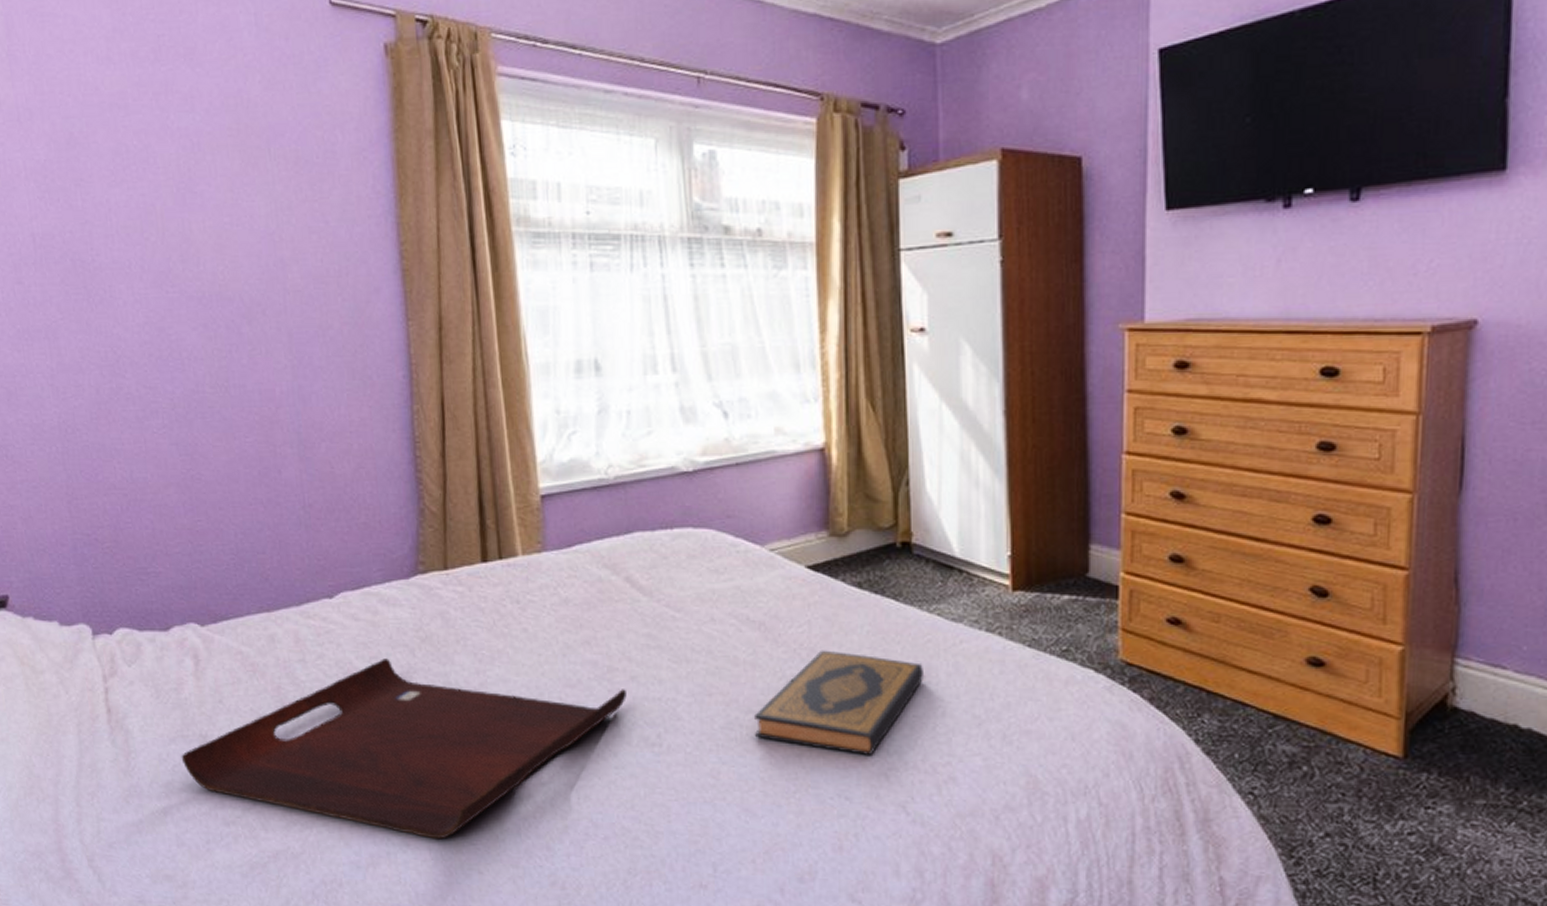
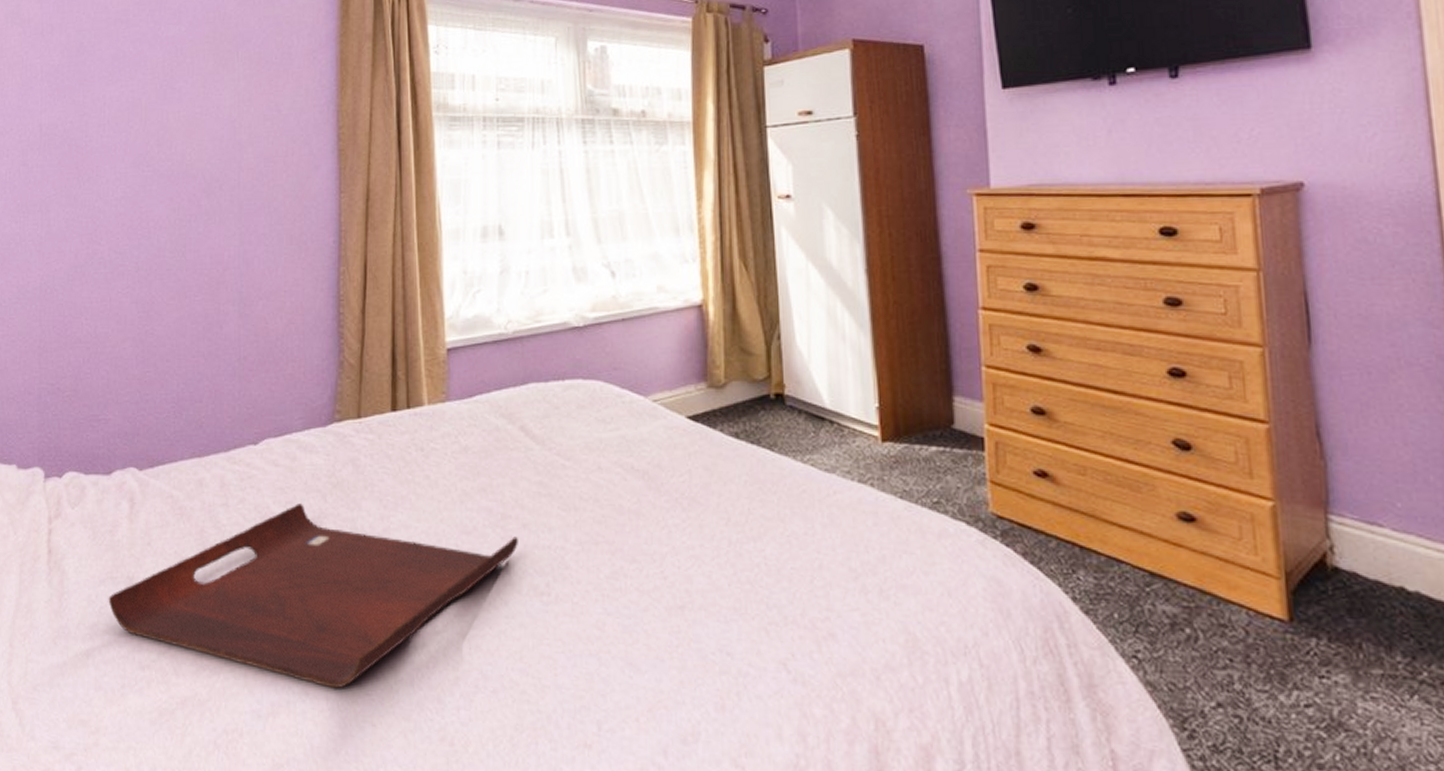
hardback book: present [755,650,923,757] -> none [638,499,800,610]

